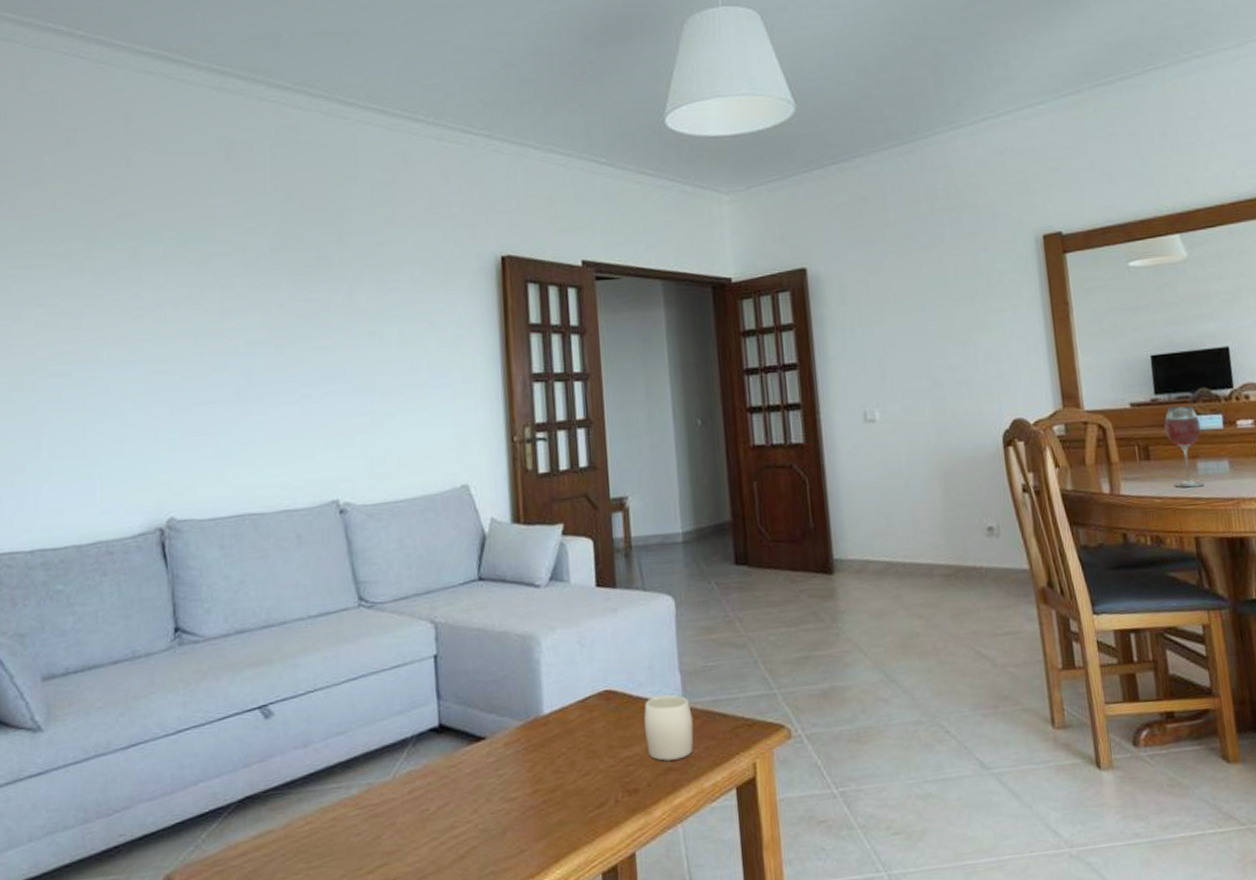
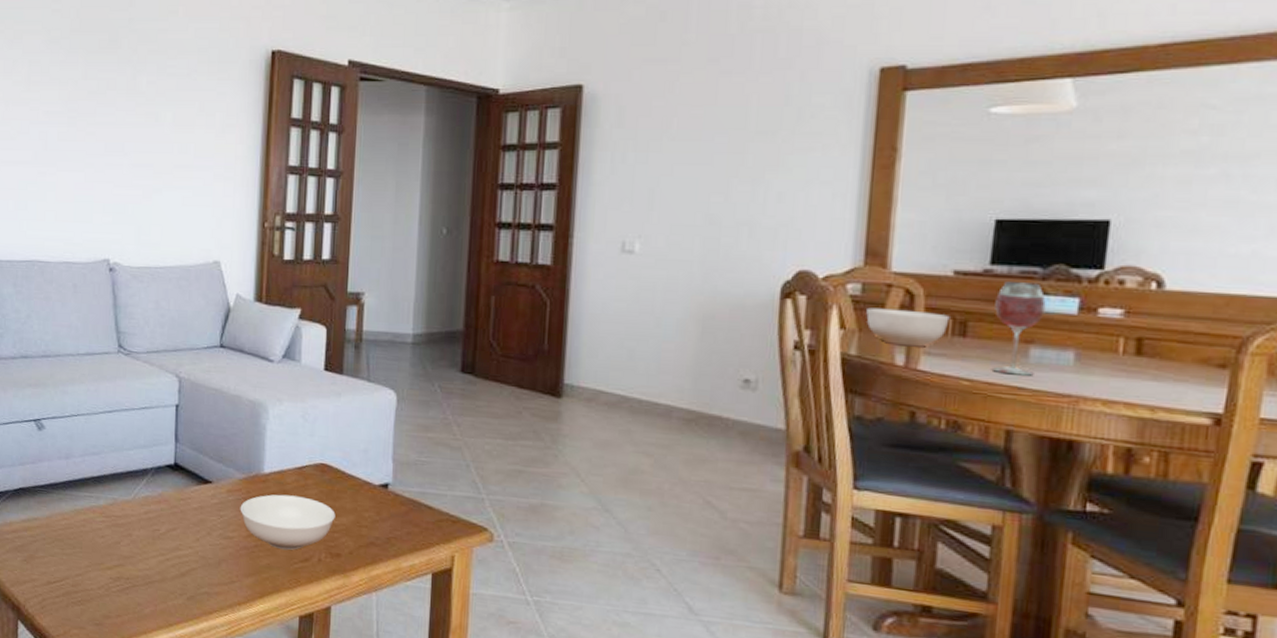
bowl: none [521,732,628,799] -> present [240,494,336,550]
mug: present [643,695,694,761] -> none [352,478,399,537]
bowl: none [1072,442,1136,476] -> present [866,307,950,347]

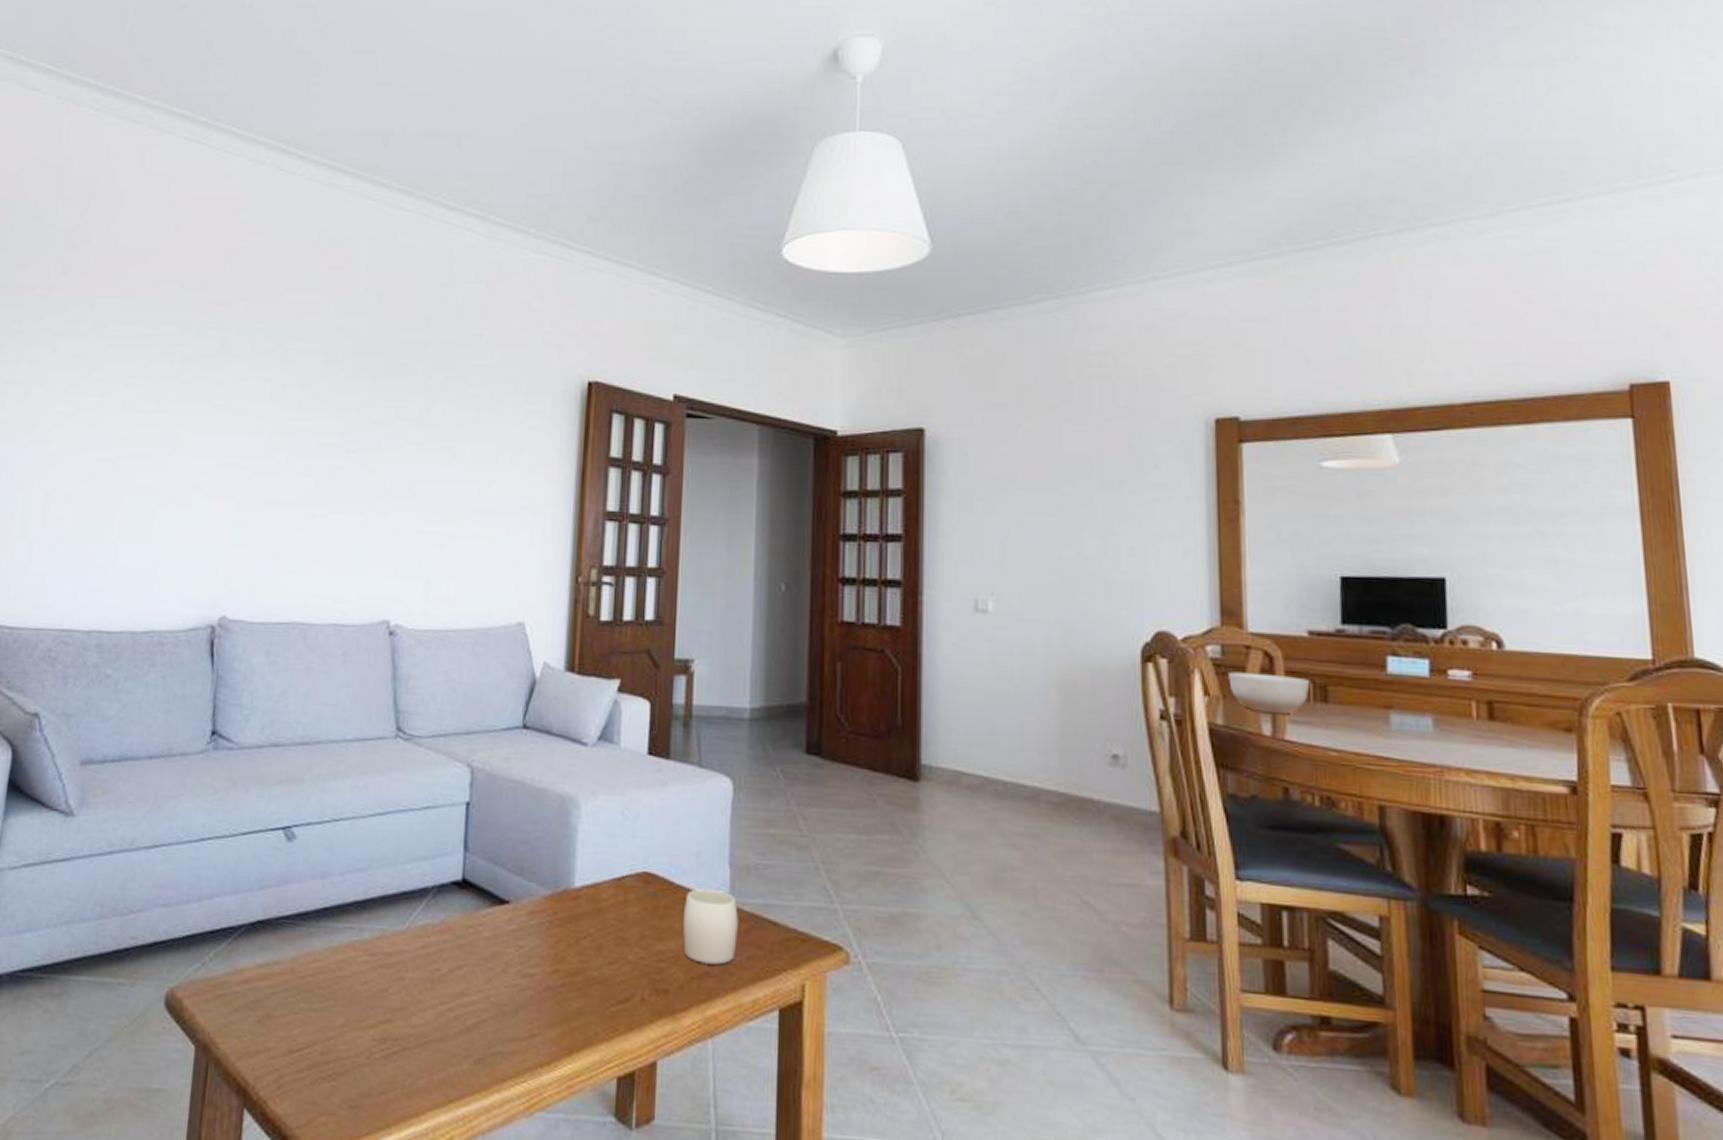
bowl: present [240,494,336,550] -> none [544,914,662,988]
mug: none [352,478,399,537] -> present [682,889,738,965]
wineglass: present [991,282,1046,376] -> none [1351,642,1399,745]

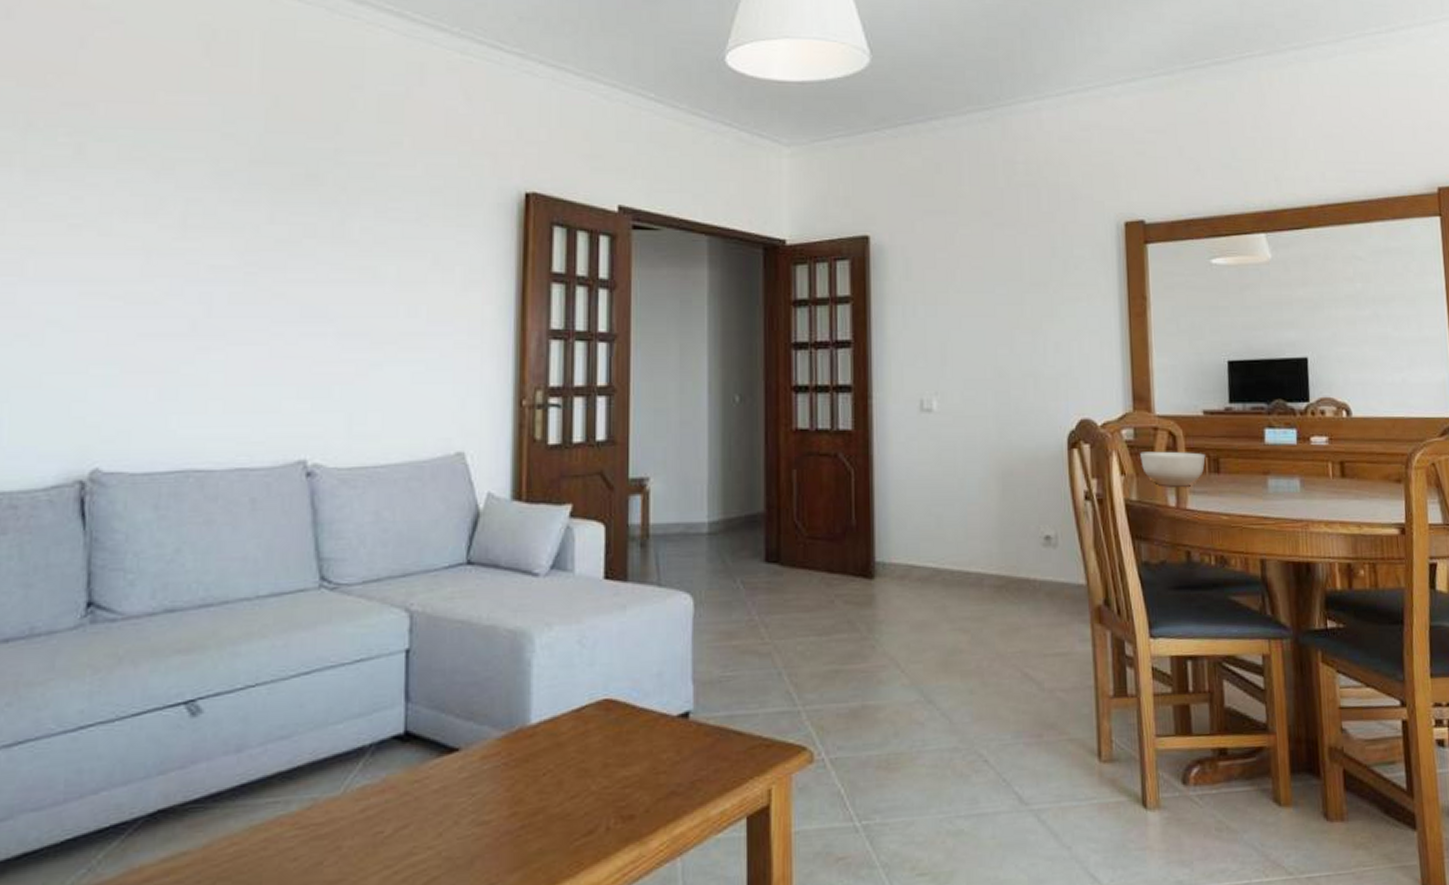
mug: present [682,889,738,965] -> none [646,708,703,784]

